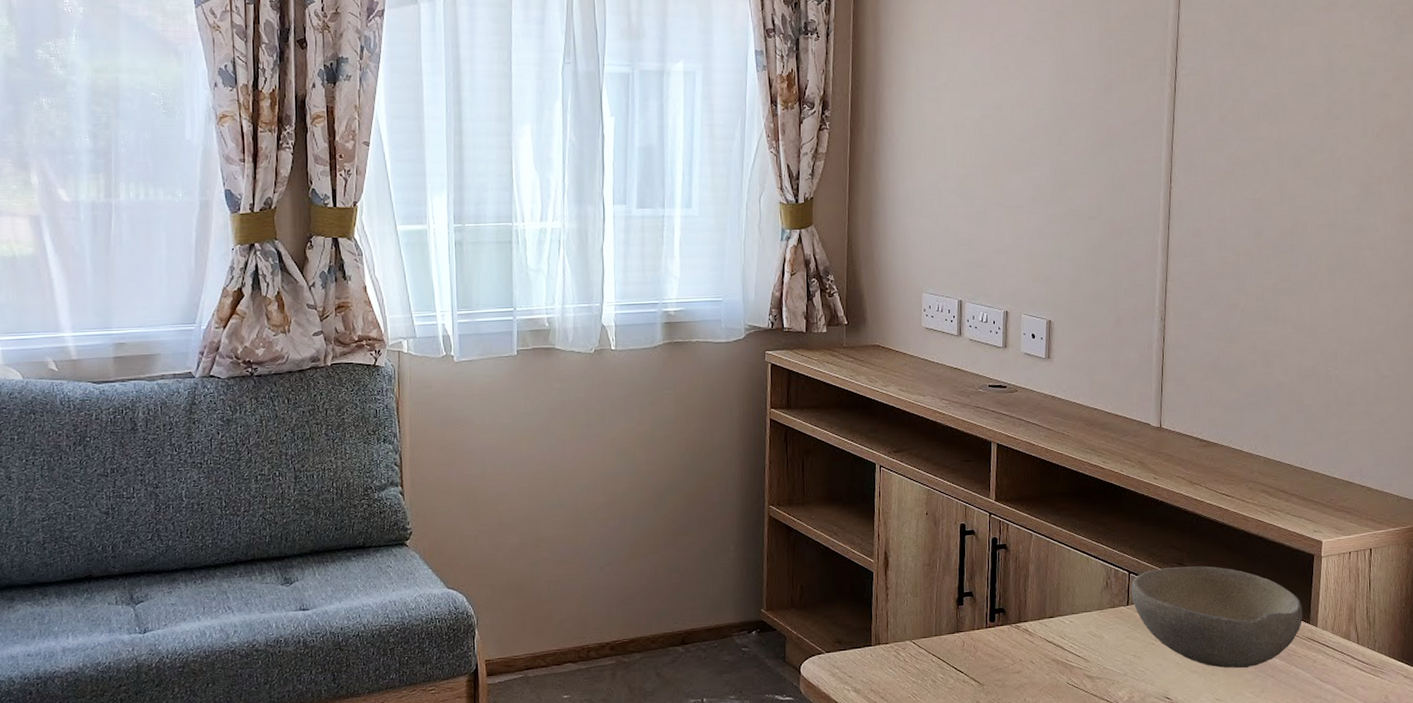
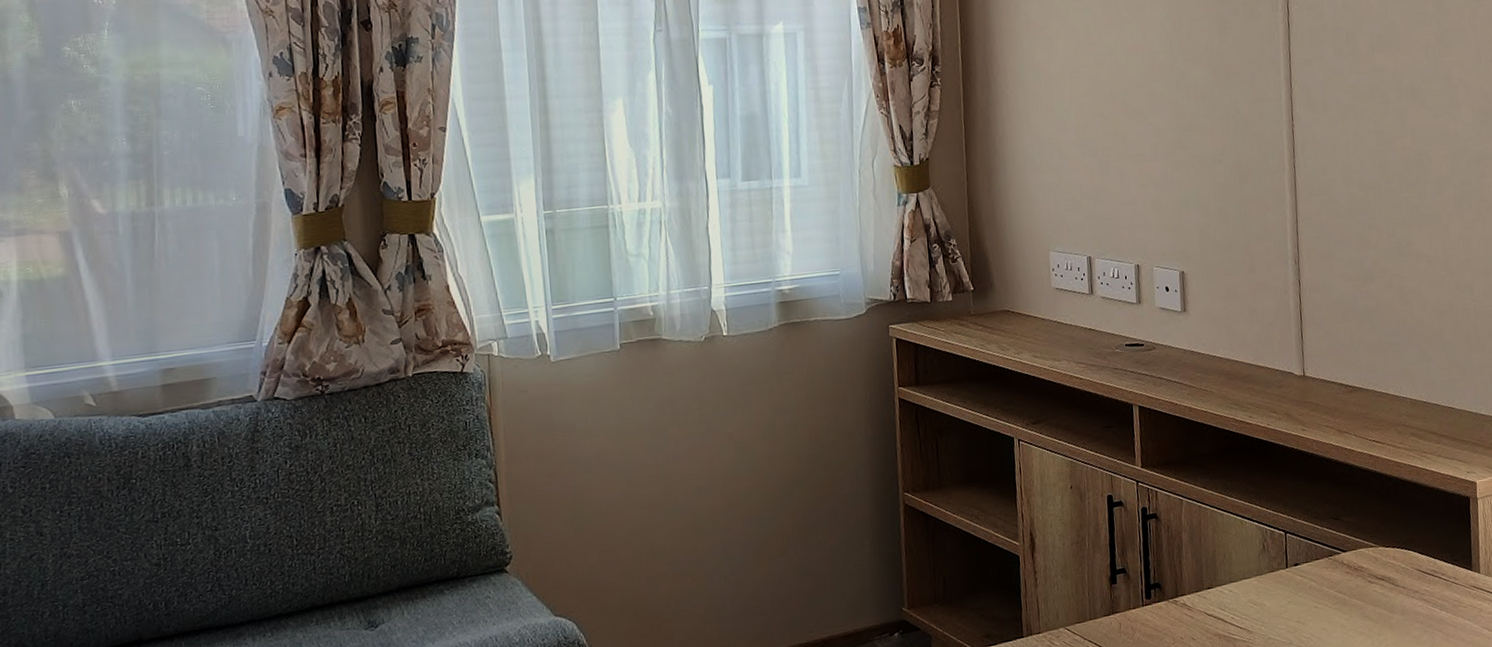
bowl: present [1131,566,1303,668] -> none [1288,518,1465,627]

